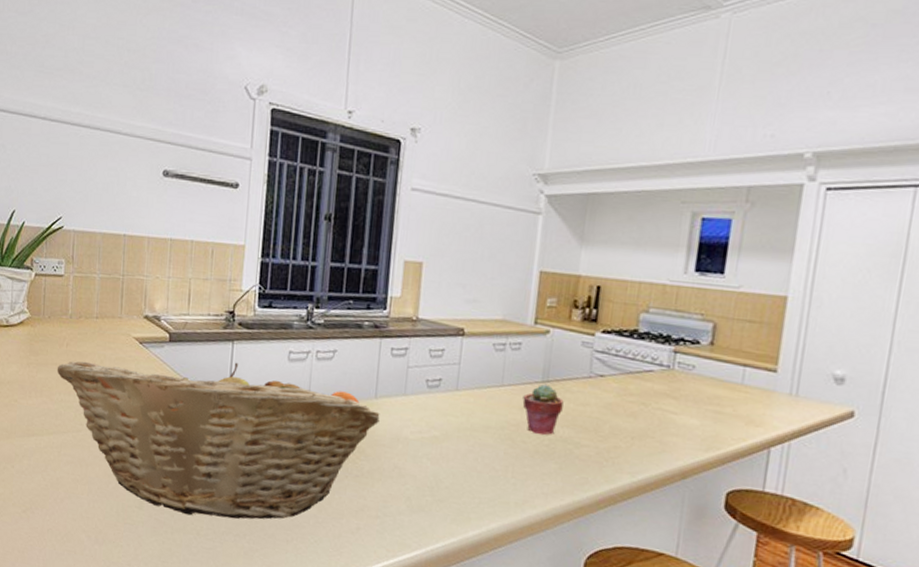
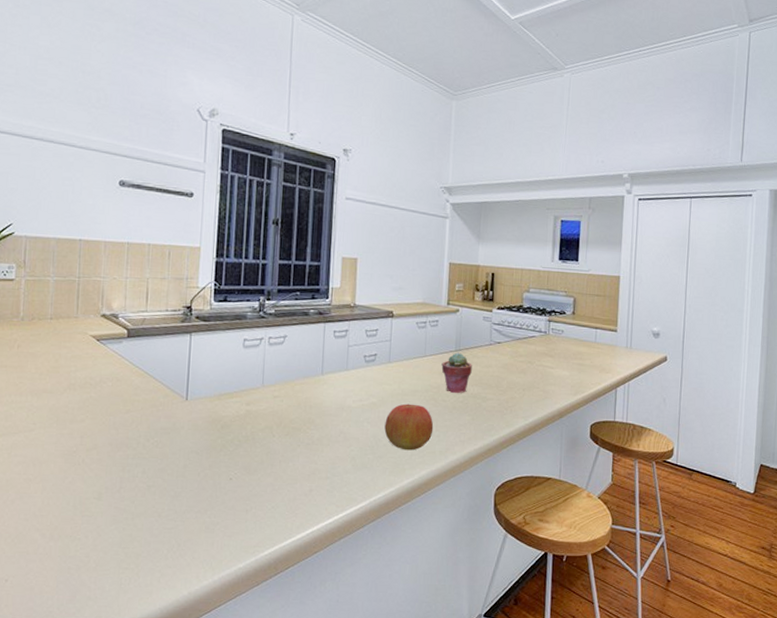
fruit basket: present [57,361,380,520] -> none [6,352,326,499]
apple: none [447,441,509,498] -> present [384,403,434,451]

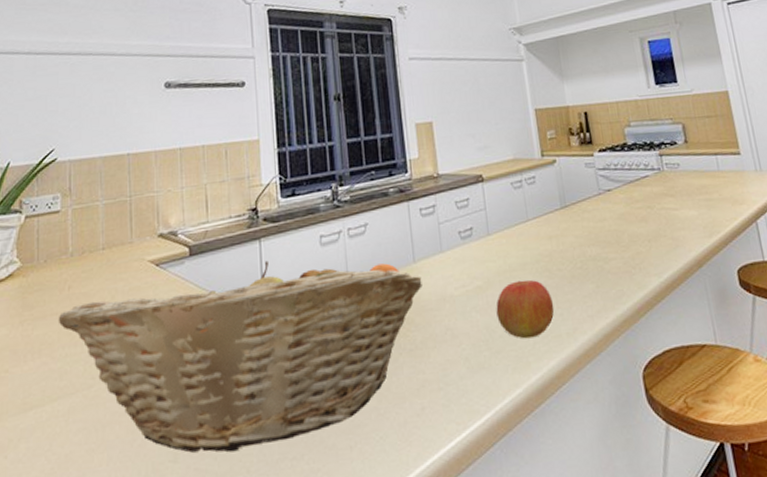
fruit basket: none [6,352,326,499] -> present [58,260,422,453]
potted succulent: present [441,352,472,393] -> none [548,209,585,259]

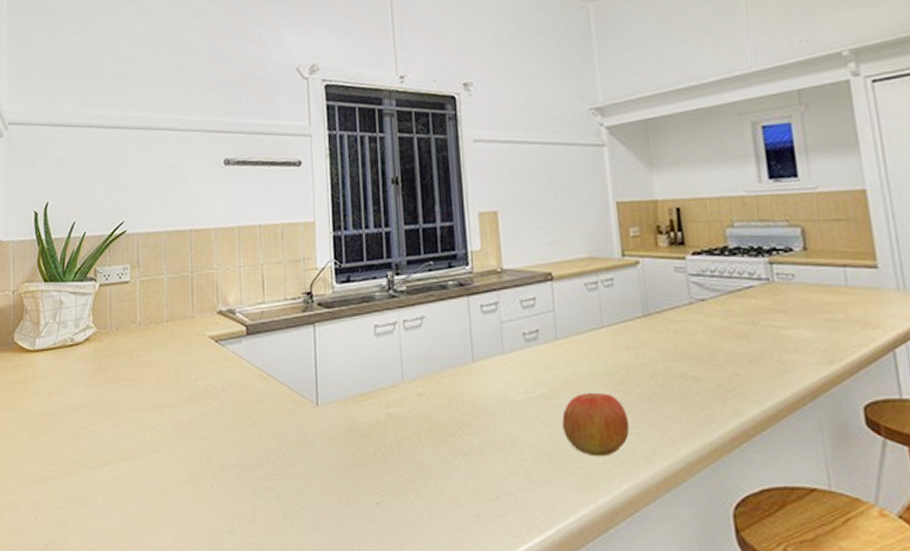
fruit basket: present [58,260,422,453] -> none [128,346,481,532]

